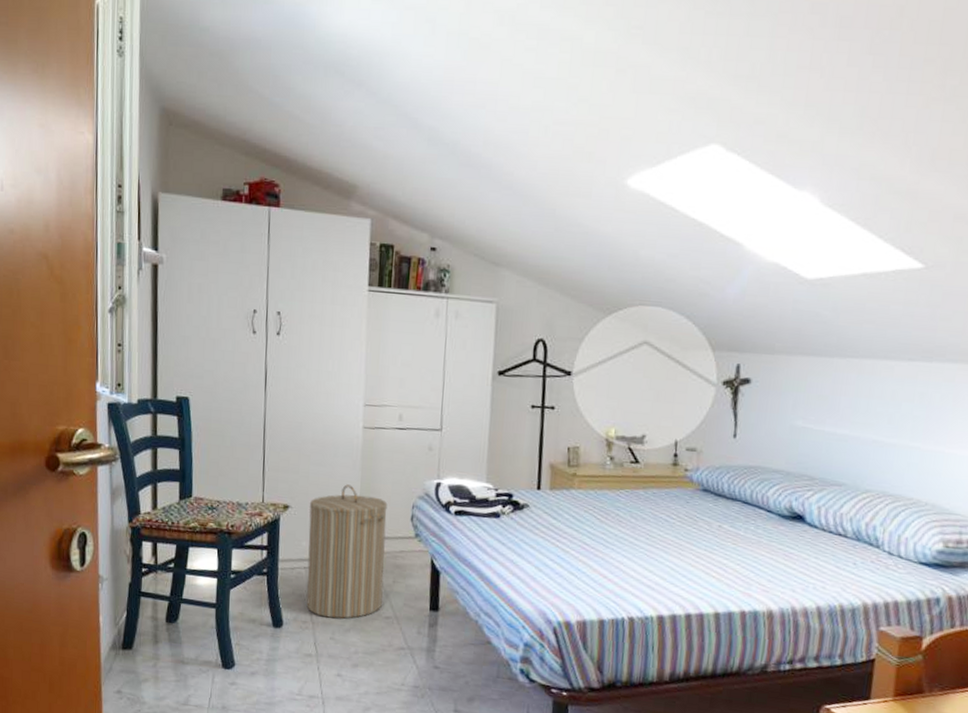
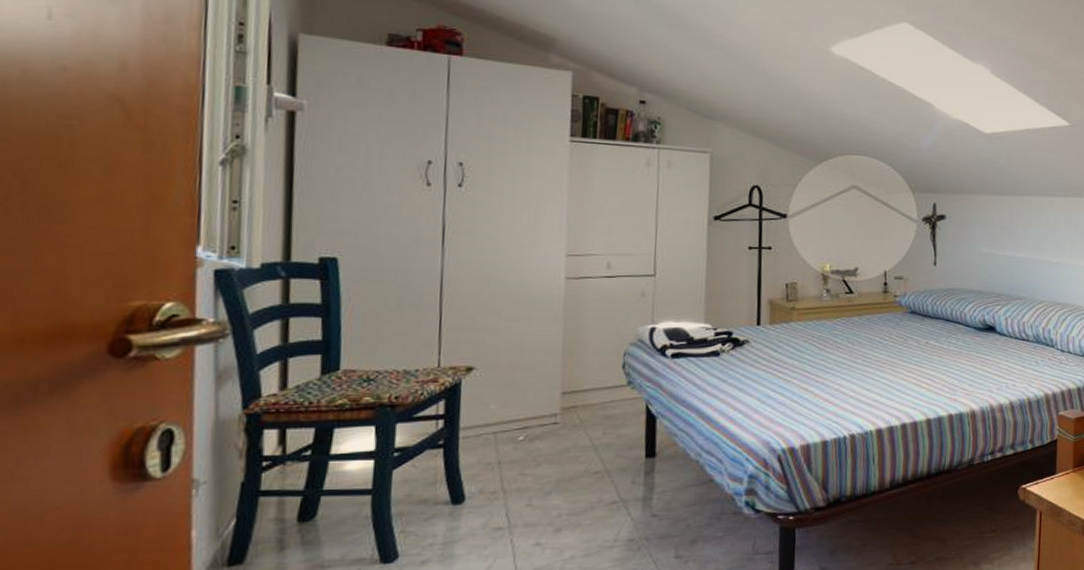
laundry hamper: present [306,484,388,619] -> none [496,338,595,484]

